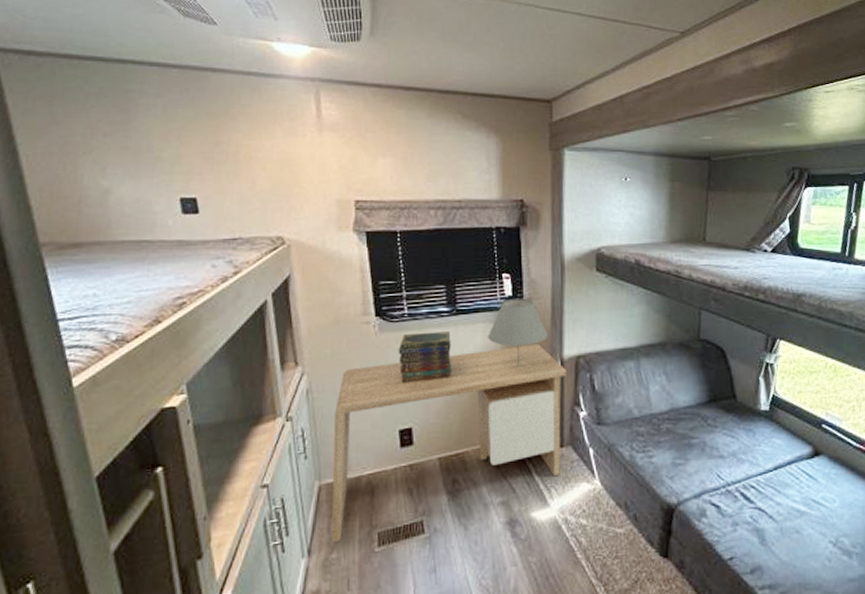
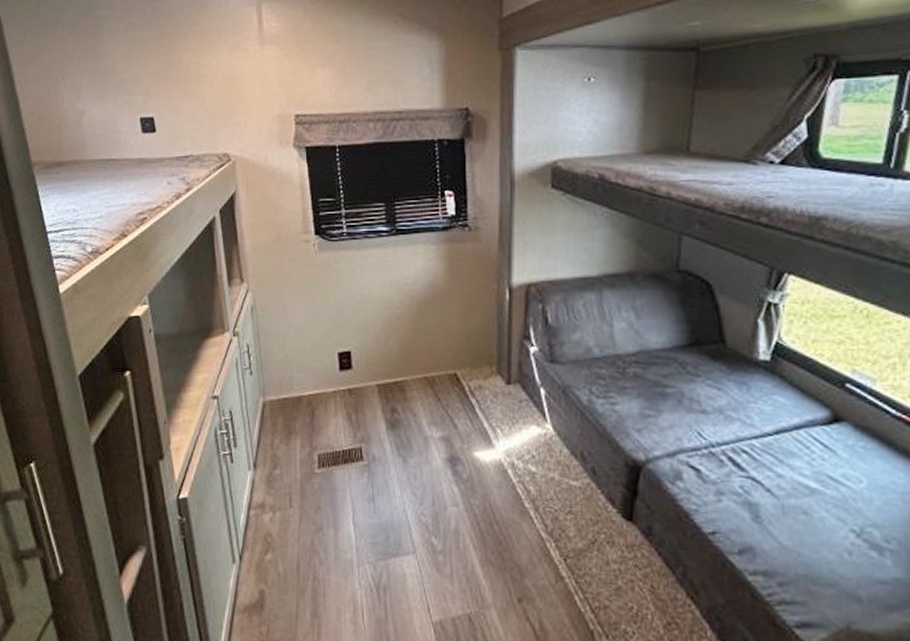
desk: present [332,344,567,543] -> none [275,269,515,460]
book stack: present [398,332,451,383] -> none [337,253,390,305]
table lamp: present [488,298,549,366] -> none [429,218,496,292]

